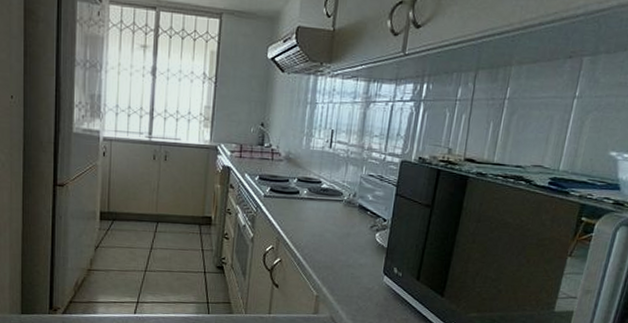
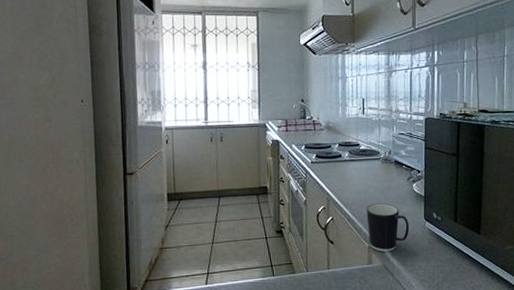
mug: none [317,249,366,303] -> present [366,203,410,252]

